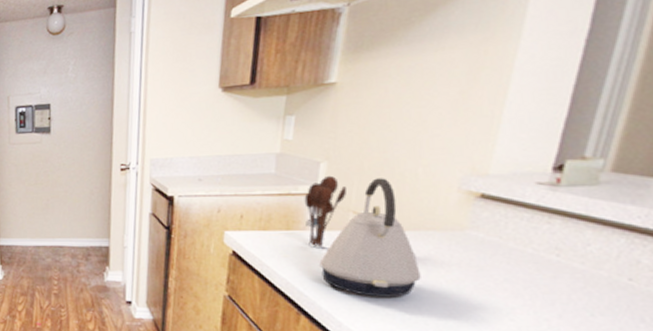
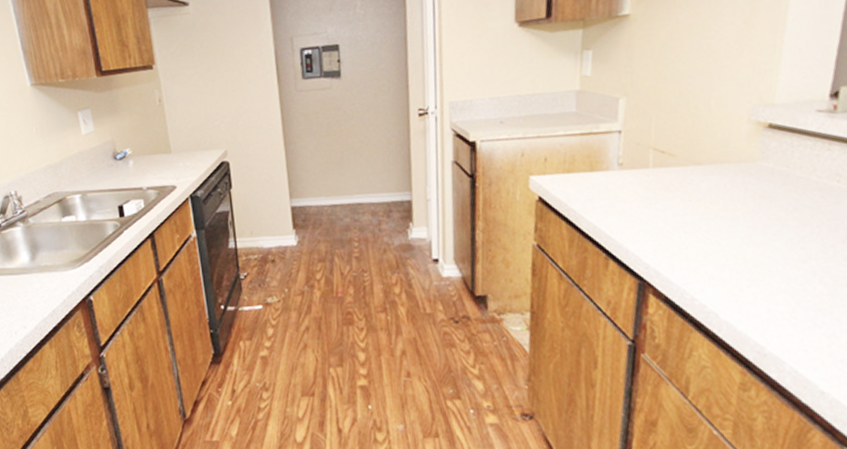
utensil holder: present [304,175,348,248] -> none [605,111,647,188]
kettle: present [319,178,421,297] -> none [624,112,720,235]

